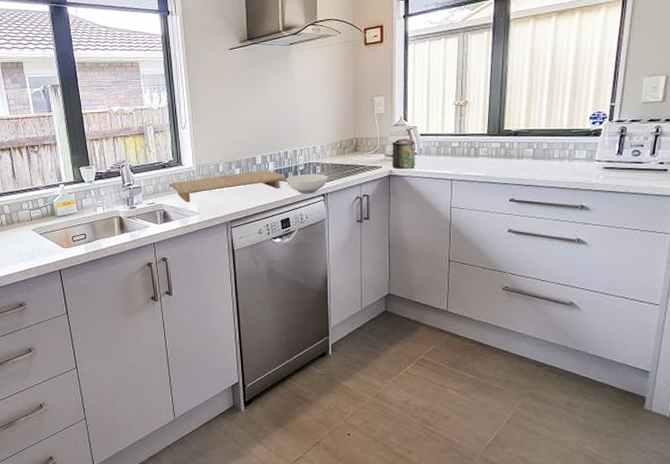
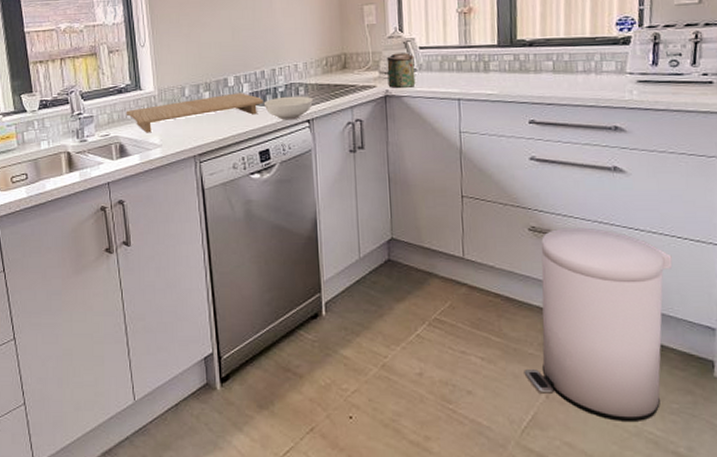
pedal bin: none [491,288,619,442] -> present [524,227,673,421]

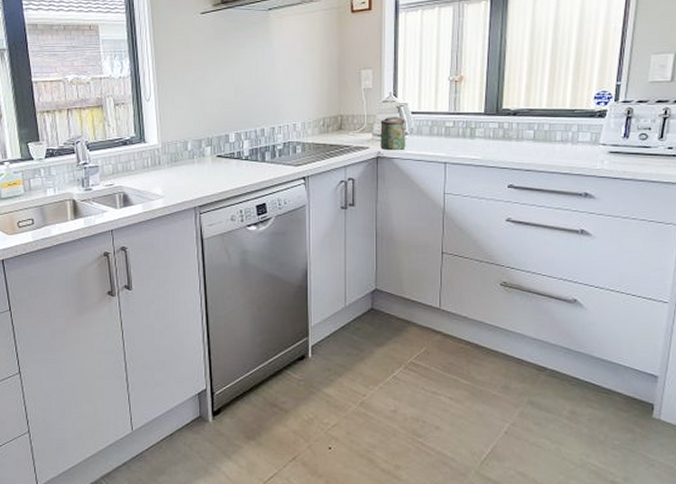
cutting board: present [126,93,263,133] -> none [130,149,262,184]
bowl: present [263,96,313,120] -> none [262,154,309,177]
pedal bin: present [524,227,673,421] -> none [487,284,626,455]

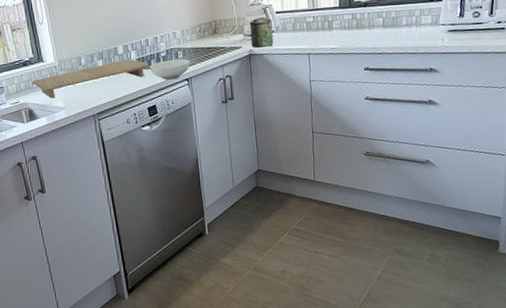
cutting board: none [130,149,262,184] -> present [31,59,149,99]
bowl: none [262,154,309,177] -> present [149,58,190,80]

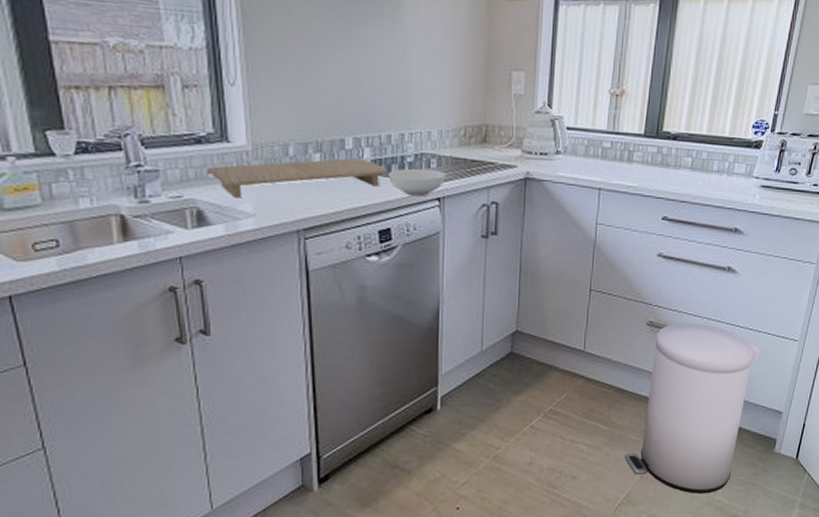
canister: present [249,17,274,49] -> none [530,131,560,173]
pedal bin: none [361,149,471,291] -> present [624,323,761,494]

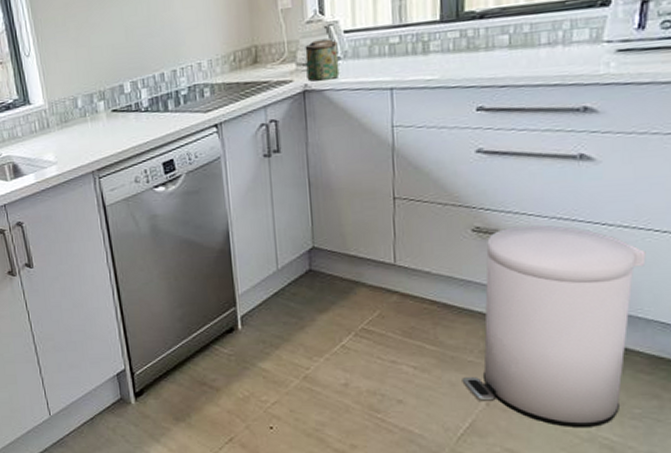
cutting board: present [206,158,387,198] -> none [16,99,165,151]
bowl: present [387,168,446,197] -> none [164,98,220,127]
canister: none [530,131,560,173] -> present [305,38,340,83]

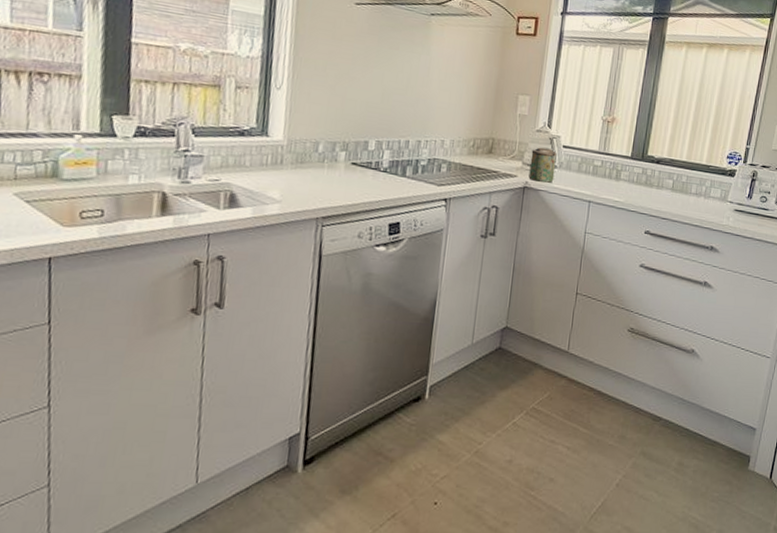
pedal bin: present [462,224,646,427] -> none [601,331,735,508]

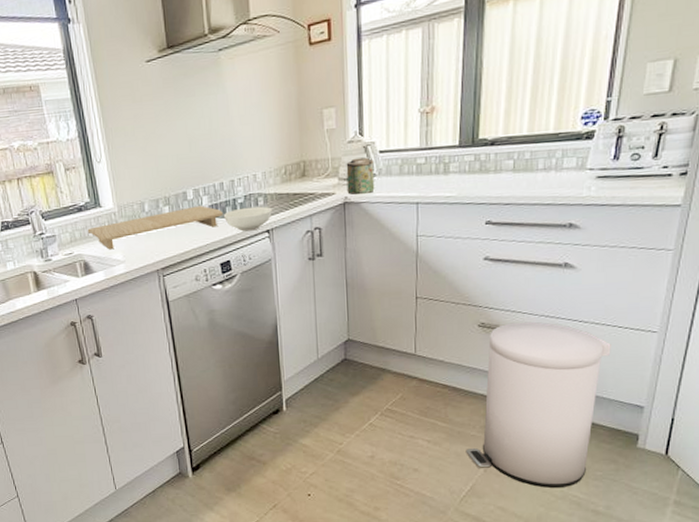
cutting board: none [244,156,403,186] -> present [87,206,223,250]
bowl: none [402,170,454,196] -> present [223,206,272,232]
pedal bin: none [601,331,735,508] -> present [466,321,611,488]

